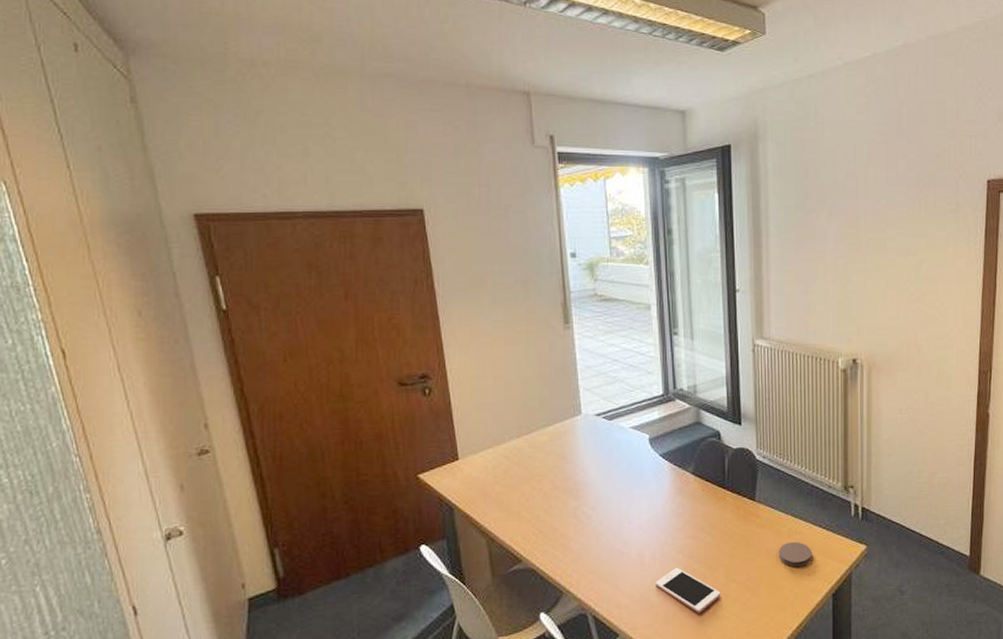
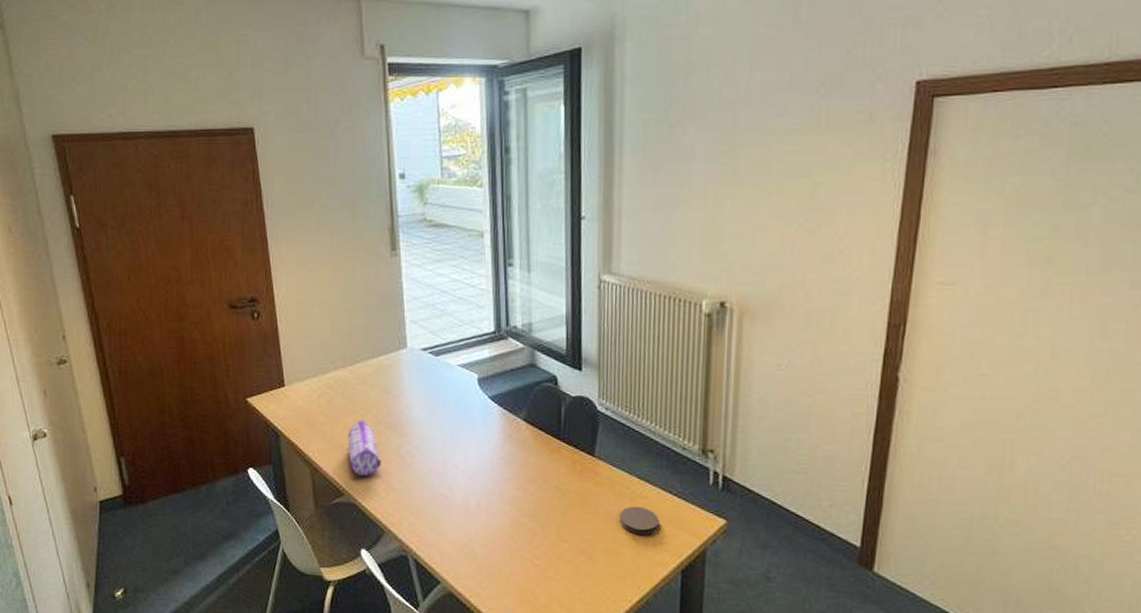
pencil case: none [525,485,559,541] -> present [348,419,381,476]
cell phone: present [655,567,721,613] -> none [479,519,552,571]

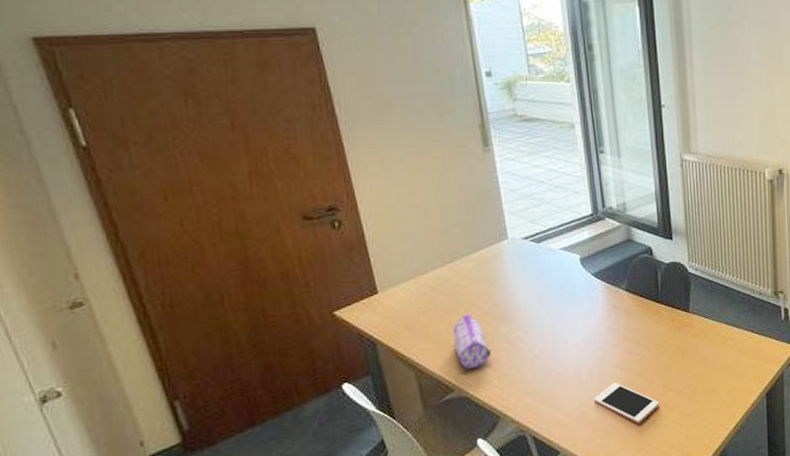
cell phone: none [479,519,552,571] -> present [593,382,660,424]
coaster: present [619,506,660,535] -> none [713,347,746,372]

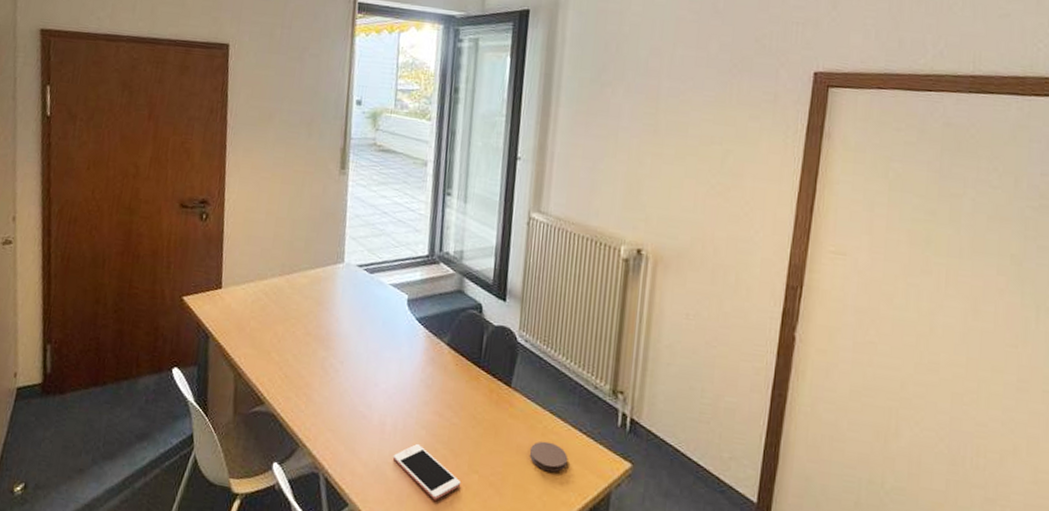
pencil case: present [453,313,491,369] -> none [274,328,305,386]
coaster: none [713,347,746,372] -> present [529,441,568,473]

